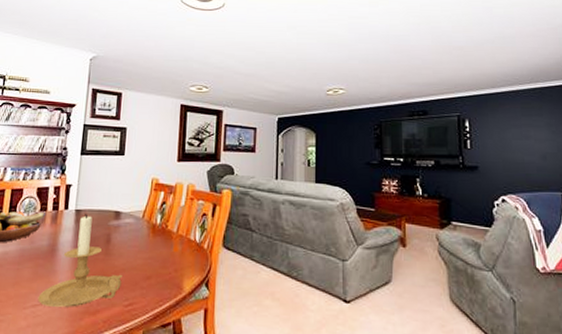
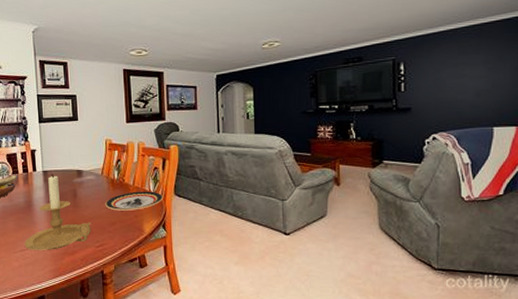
plate: none [142,240,209,263] -> present [105,191,163,211]

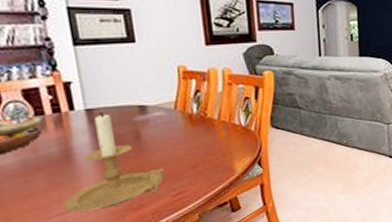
plate: present [105,191,163,211] -> none [182,124,257,151]

